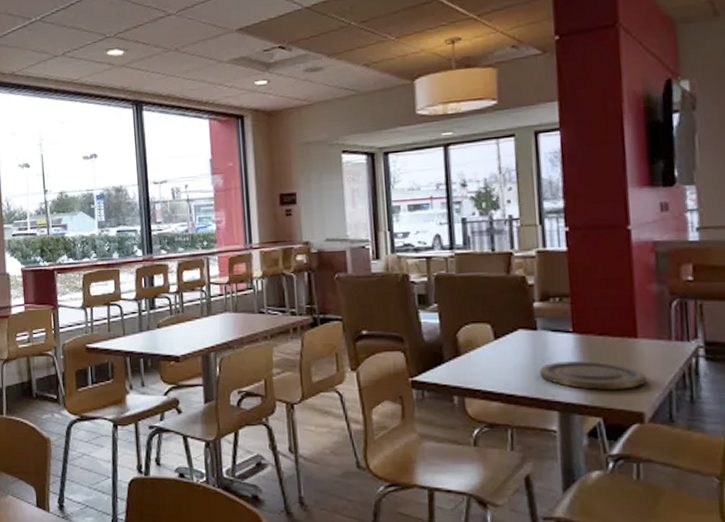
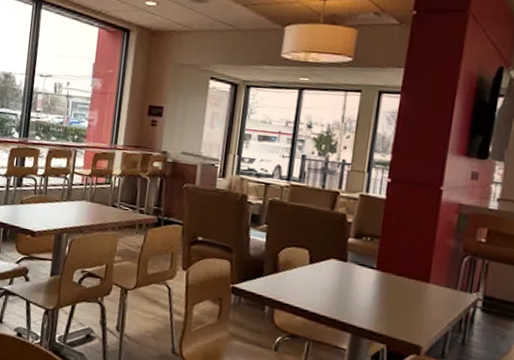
plate: present [540,360,646,391] -> none [342,291,429,325]

